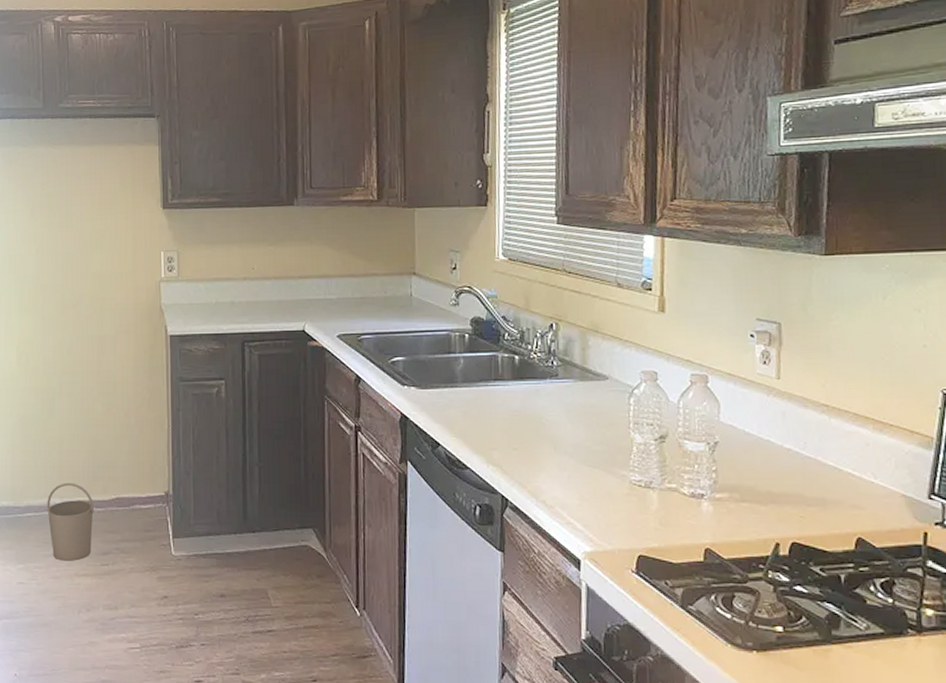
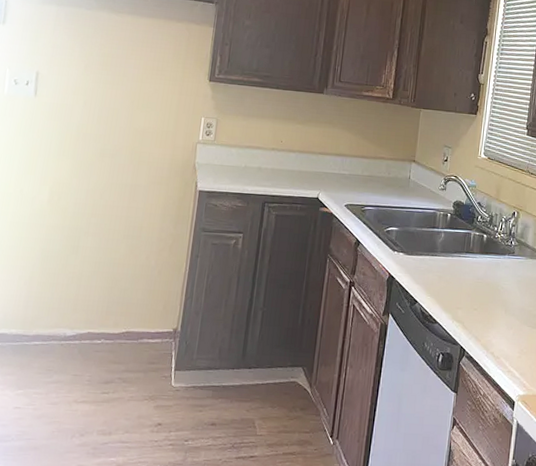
bucket: present [47,483,94,561] -> none [54,315,104,388]

